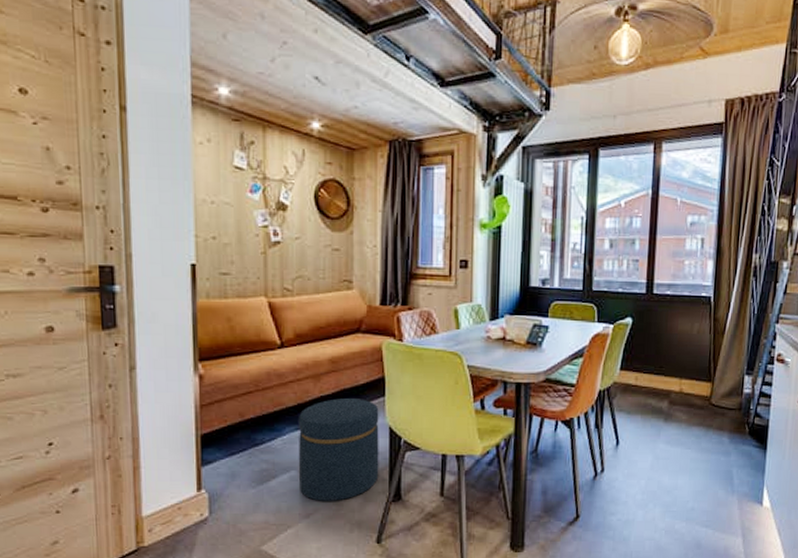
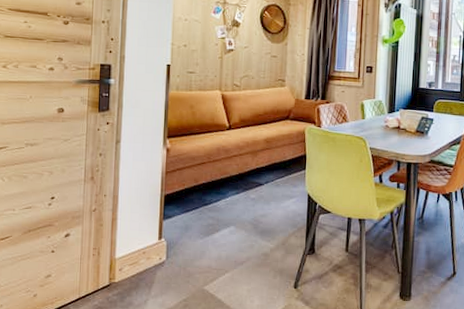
ottoman: present [299,398,379,501] -> none [236,170,301,252]

